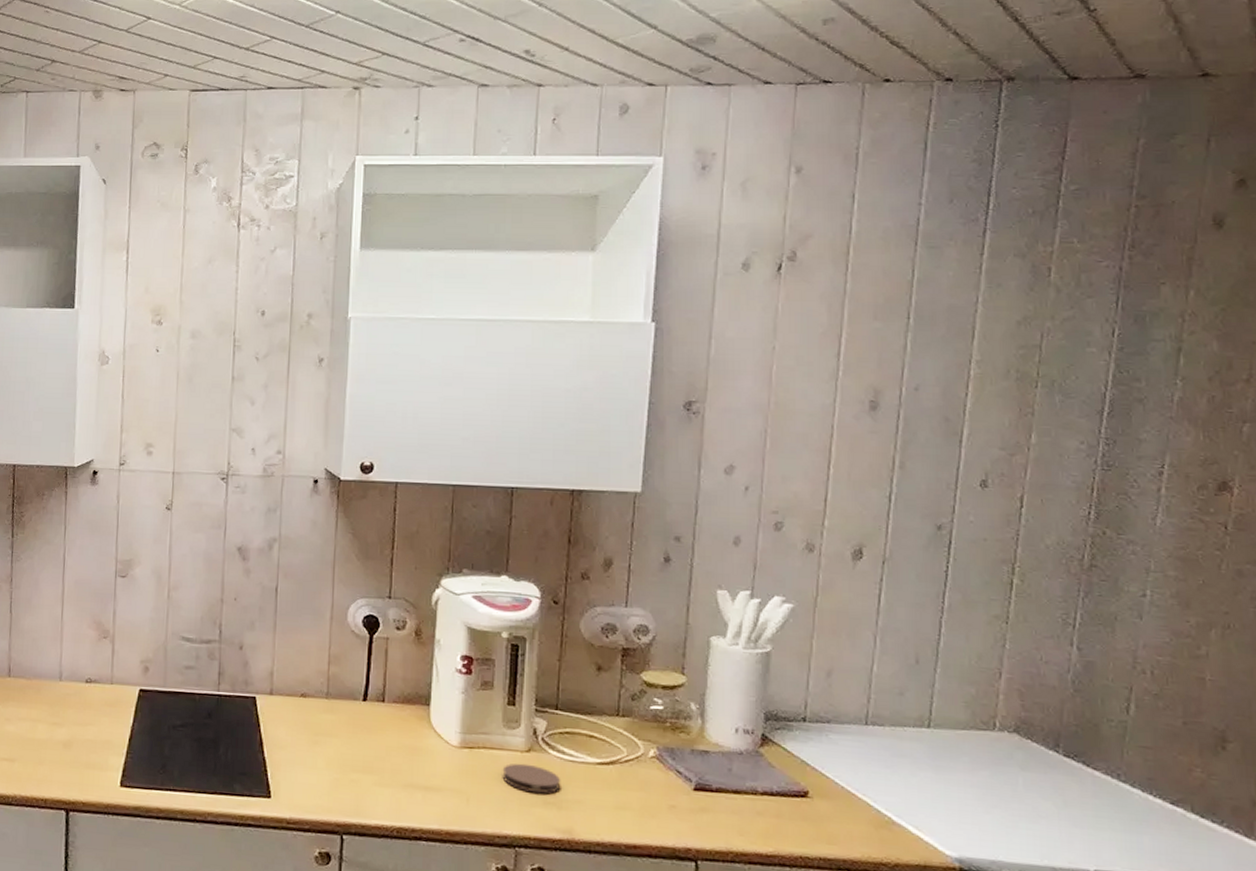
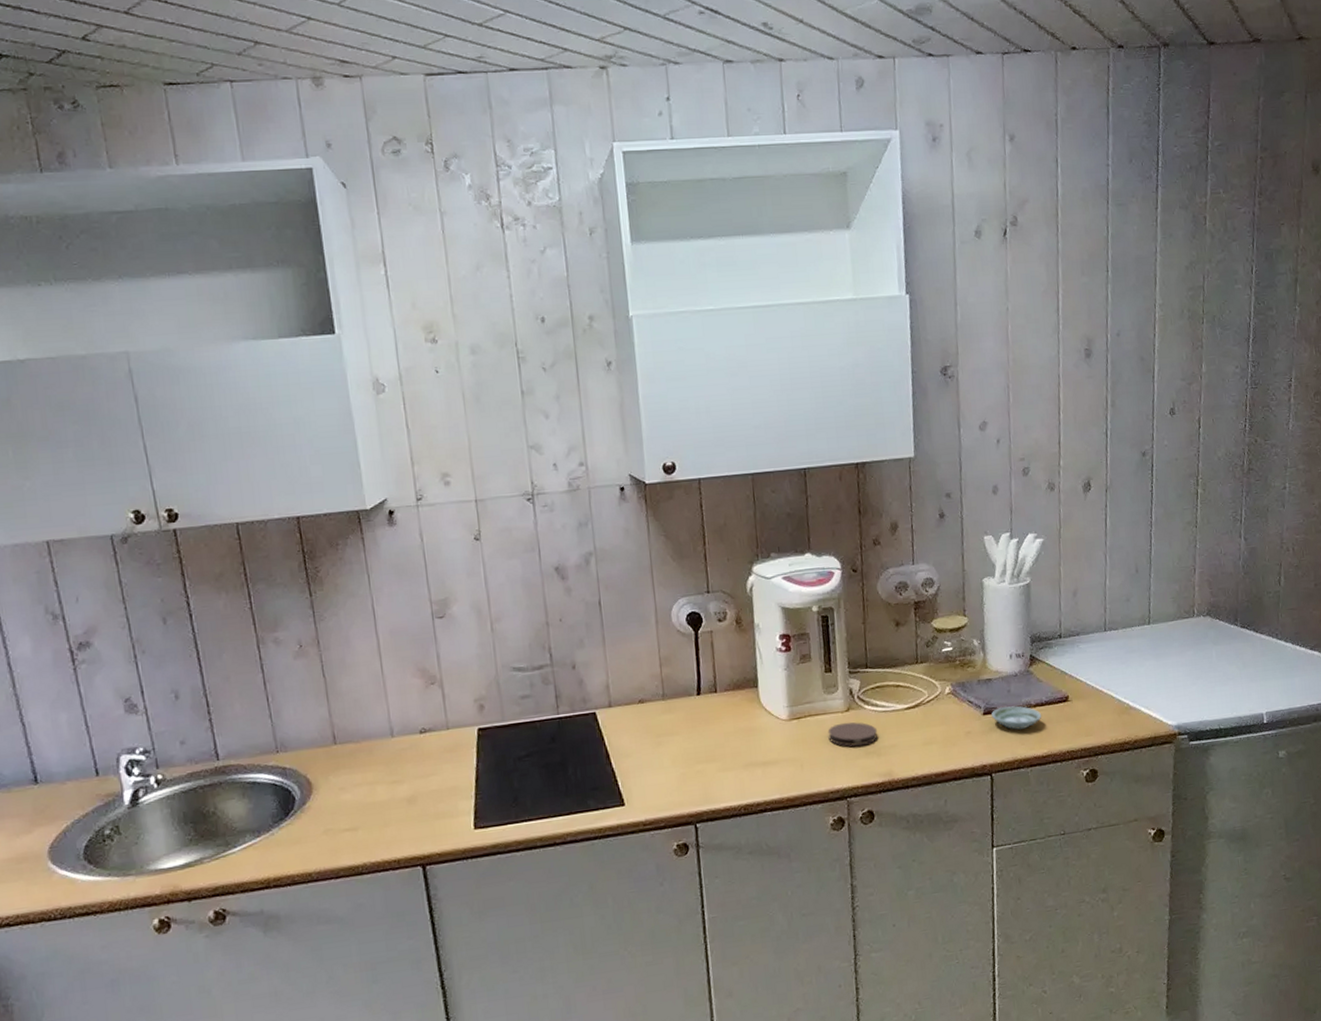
saucer: none [705,786,771,818] -> present [992,706,1042,730]

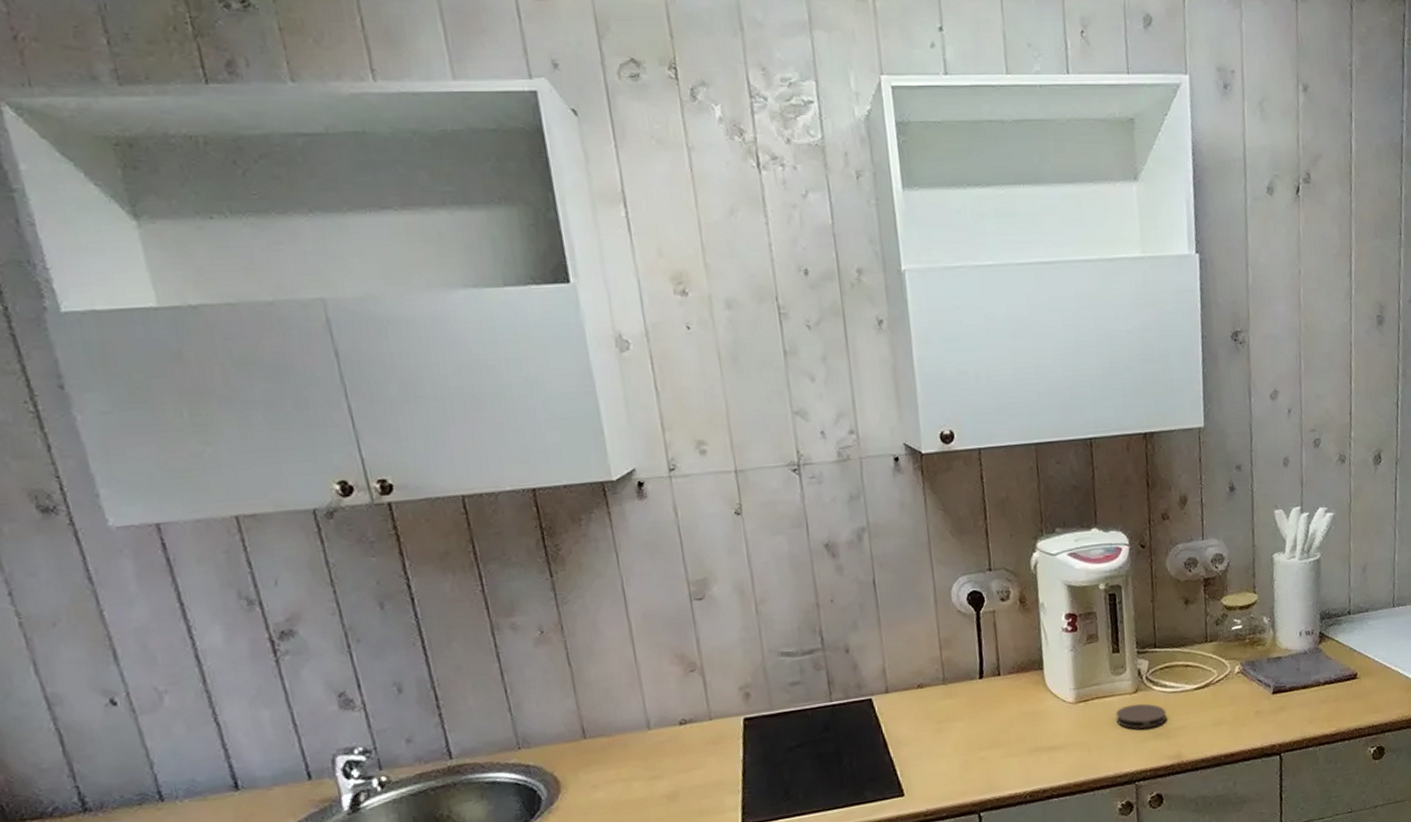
saucer: present [992,706,1042,730] -> none [1281,684,1331,709]

